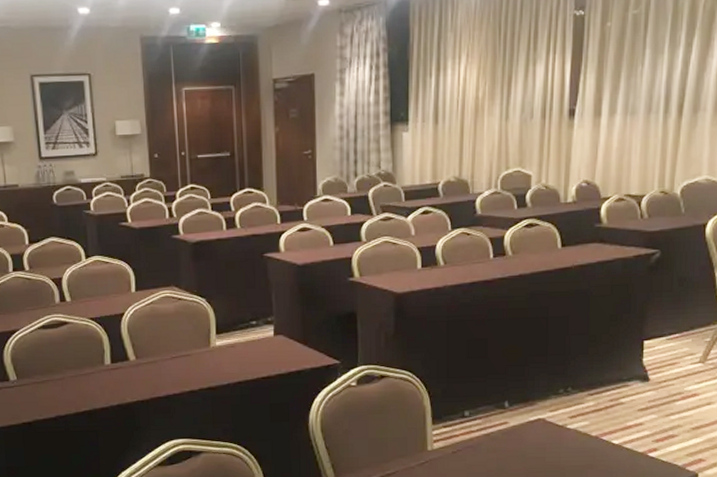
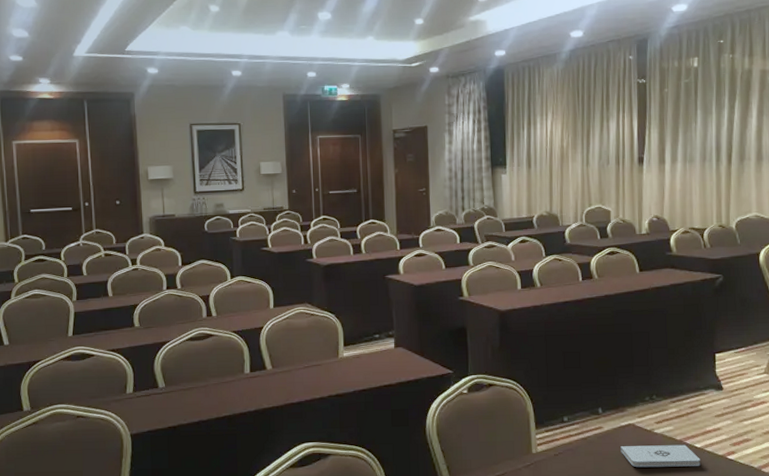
notepad: none [527,441,617,466] -> present [620,444,701,468]

